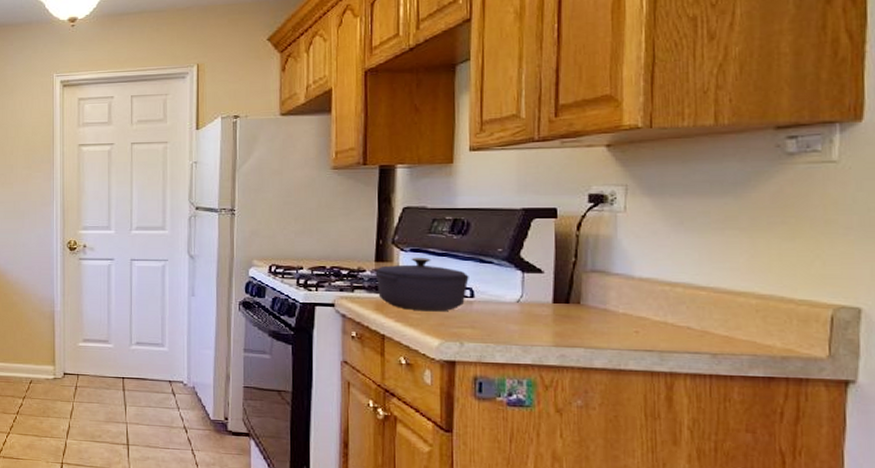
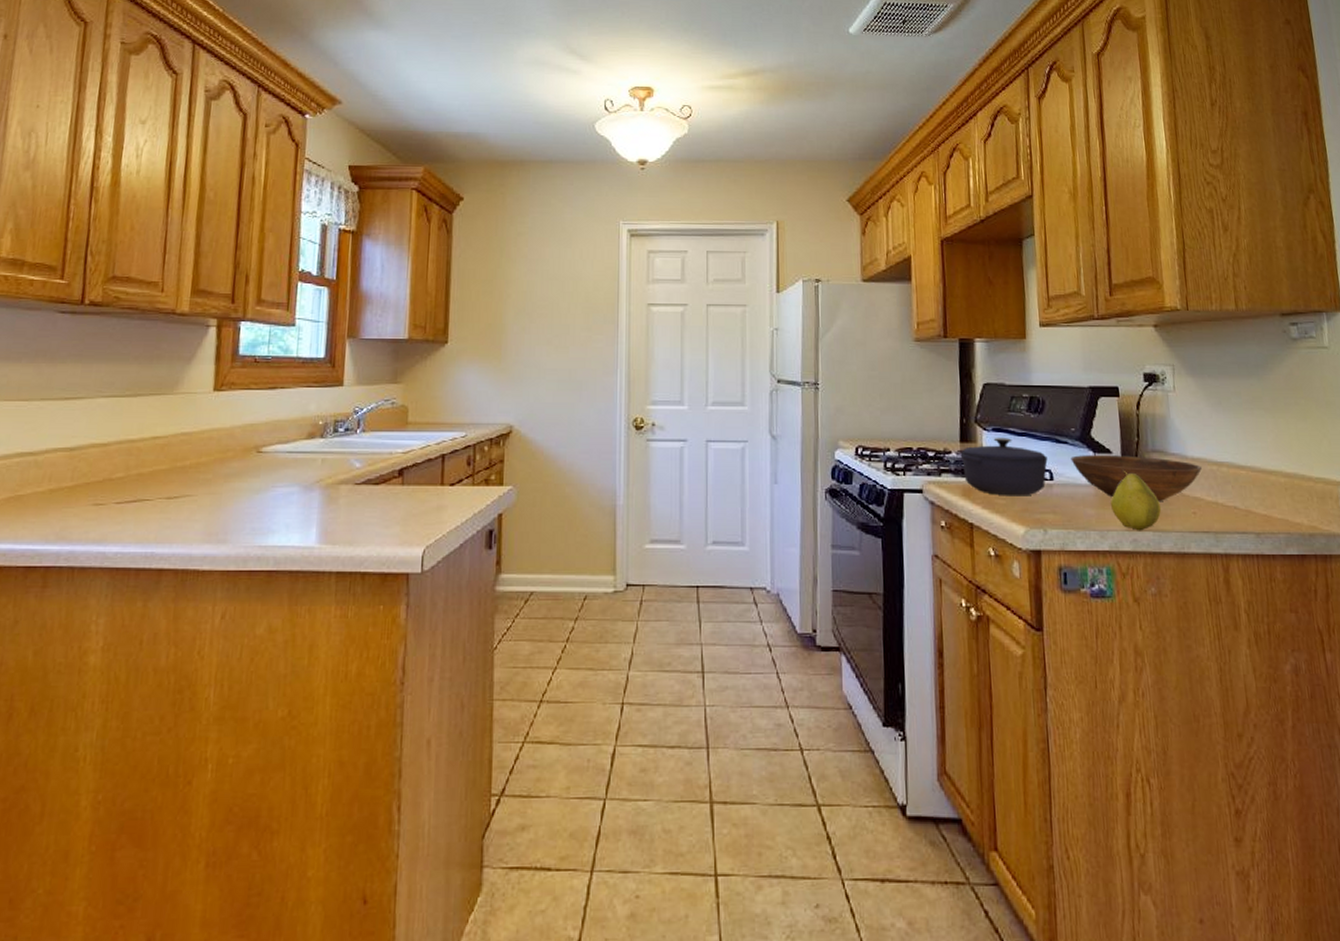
bowl: none [495,274,650,319] -> present [1070,455,1202,501]
fruit: none [538,289,597,348] -> present [1111,470,1162,531]

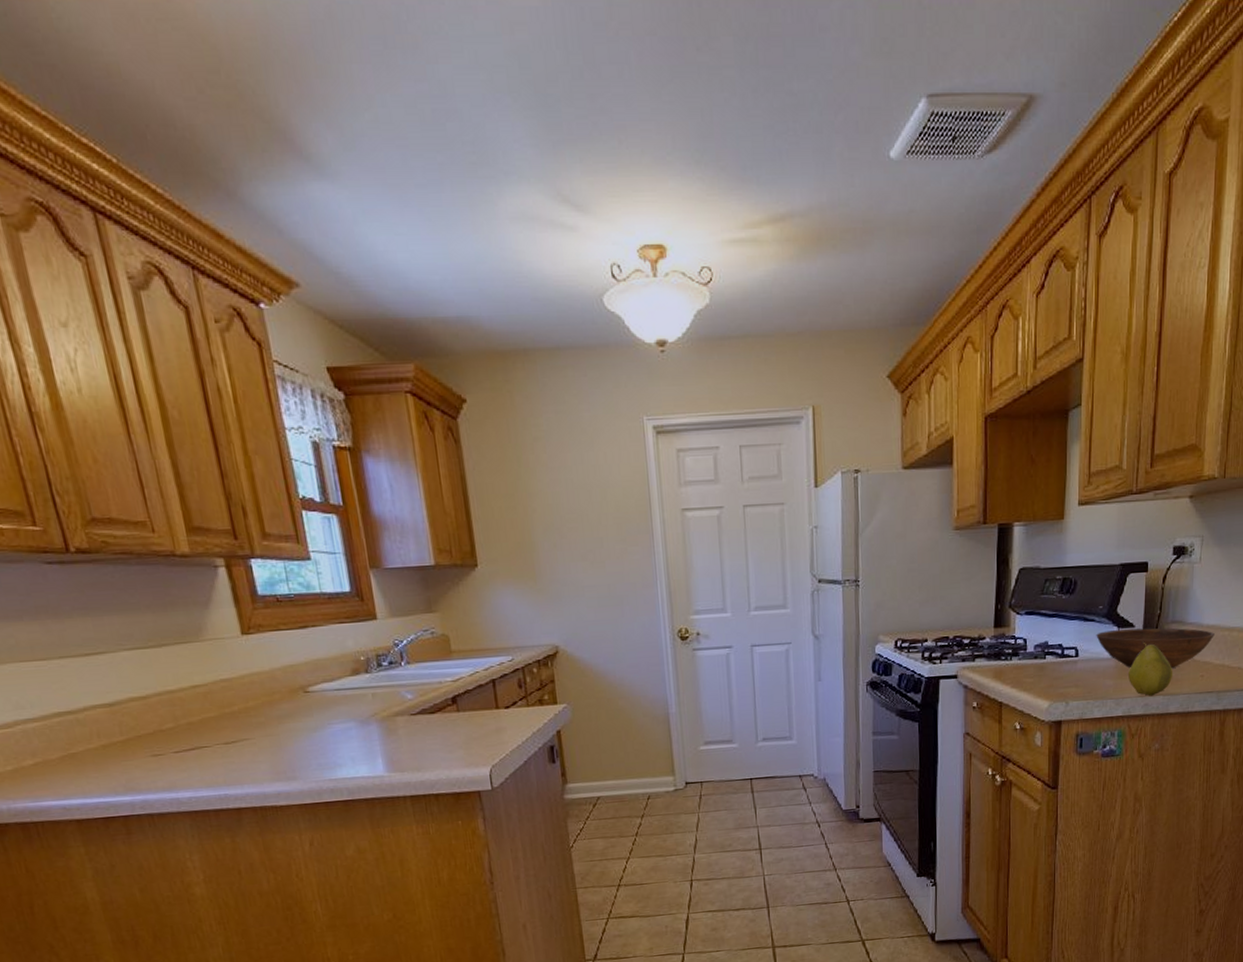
cooking pot: present [960,438,1048,496] -> none [994,620,1075,675]

